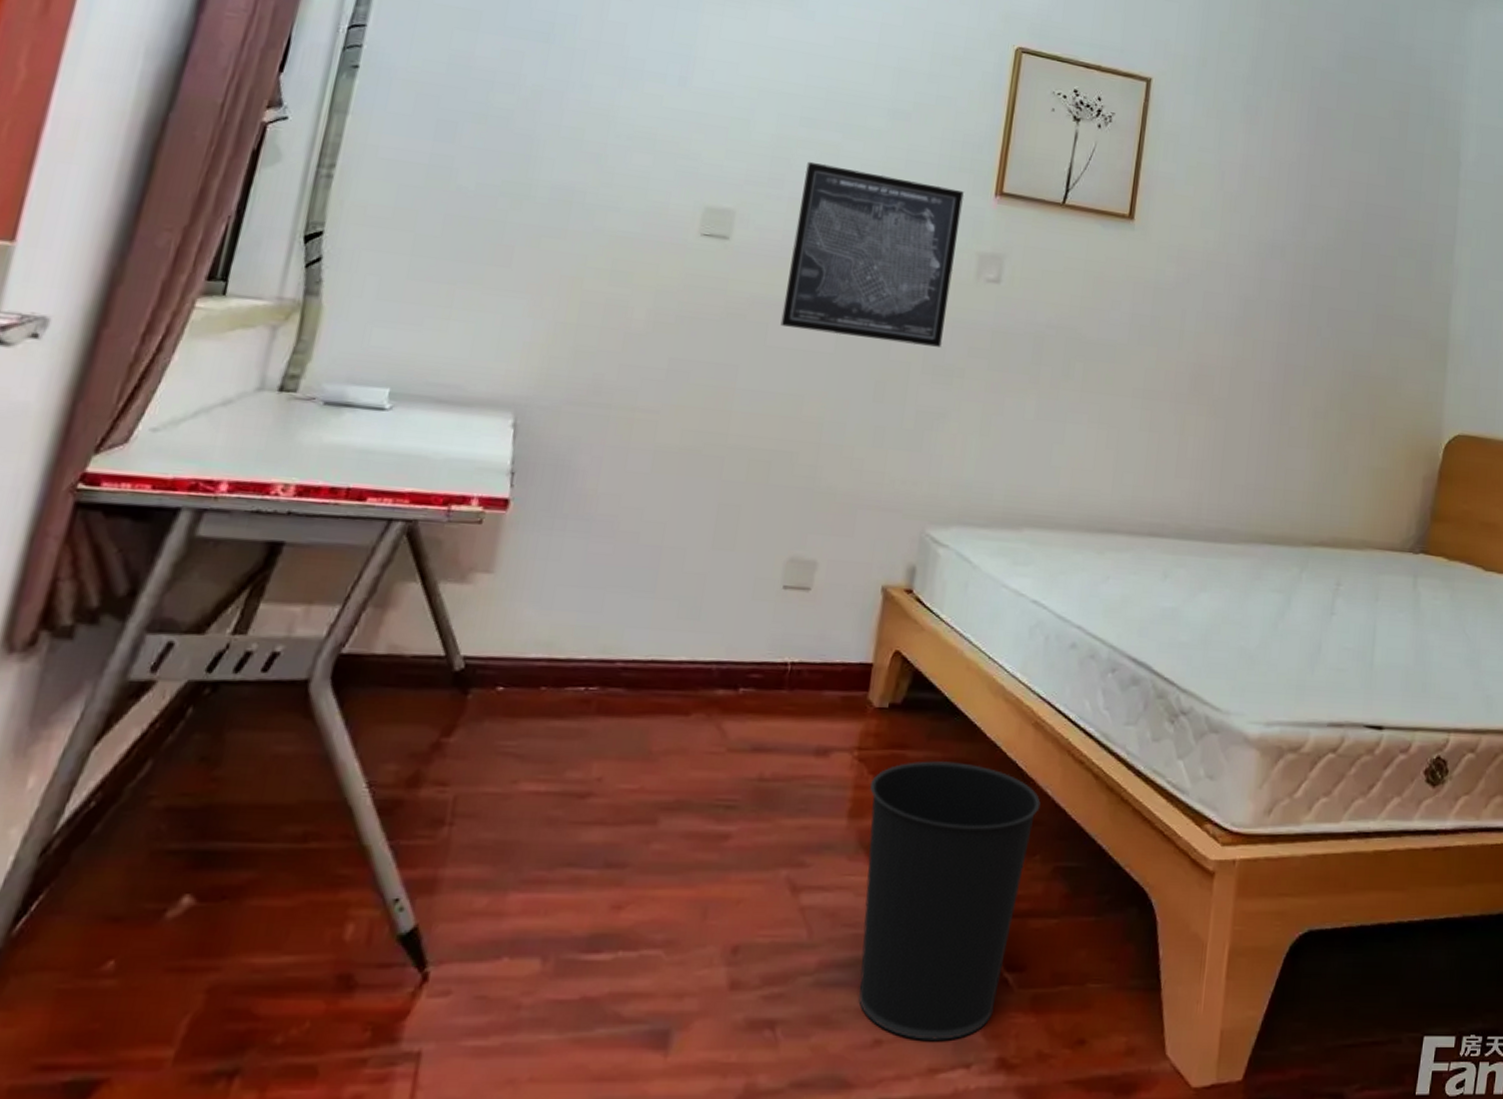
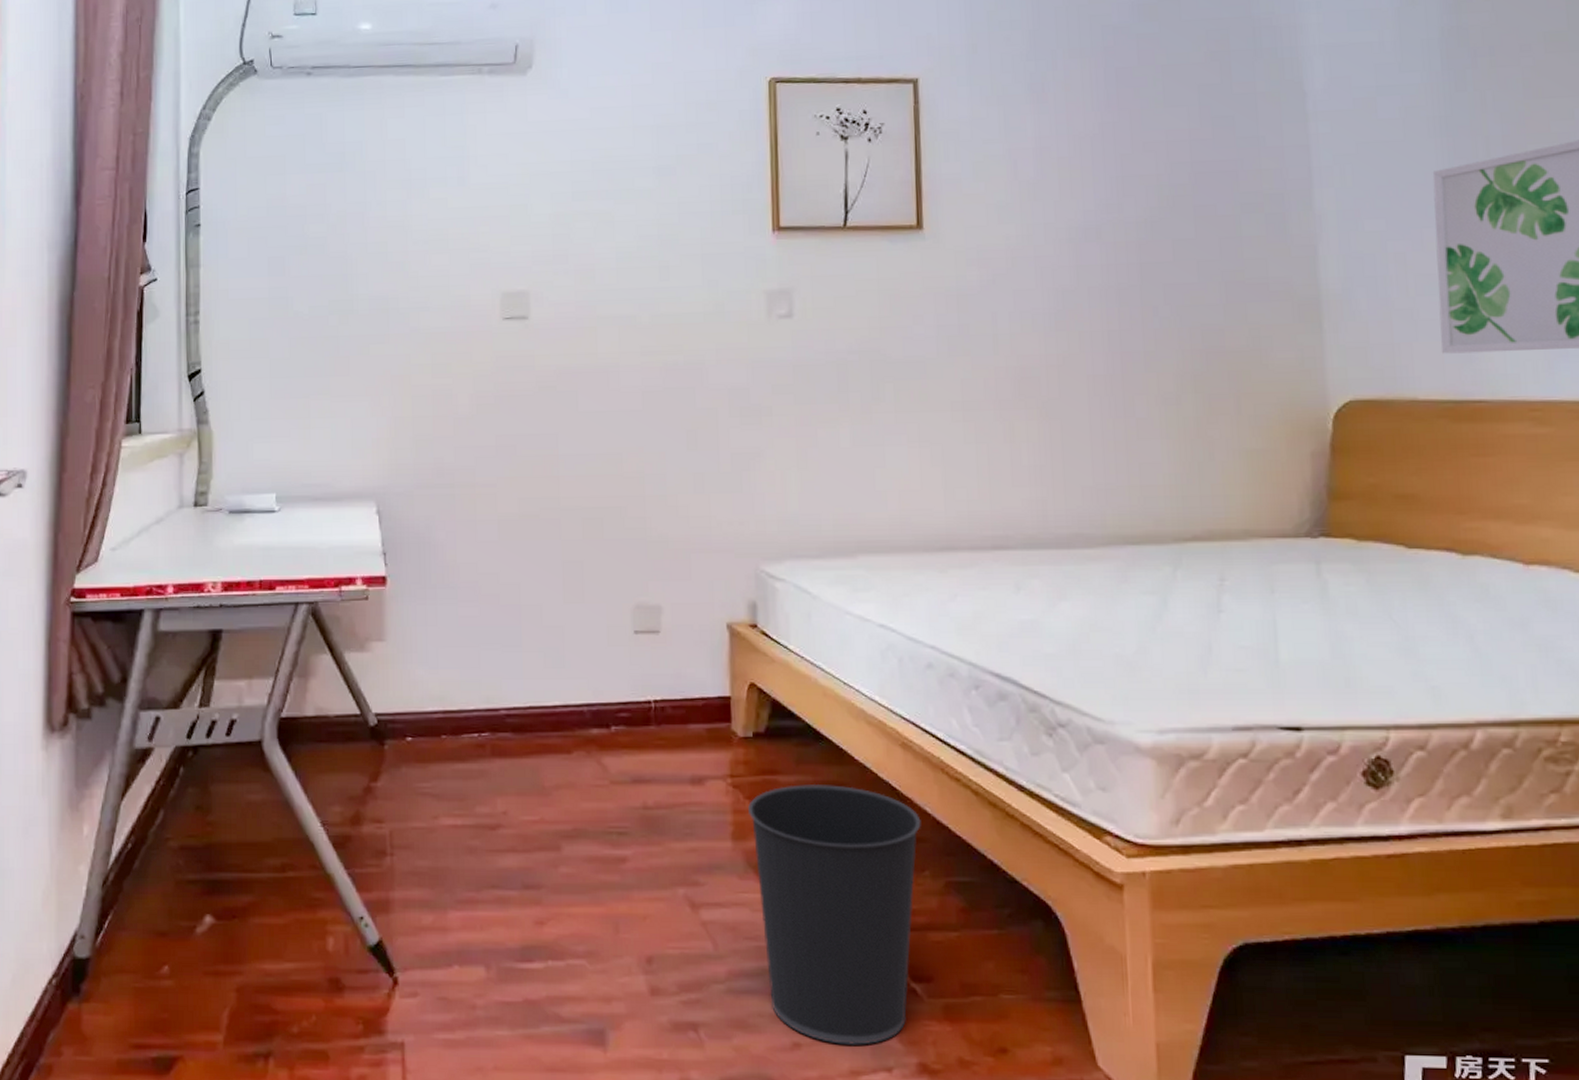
wall art: present [780,161,964,347] -> none [586,232,744,392]

